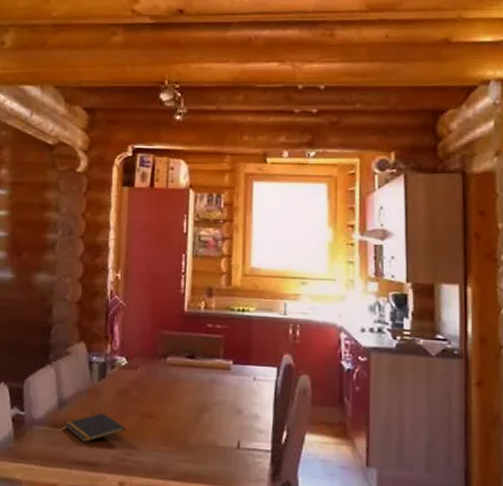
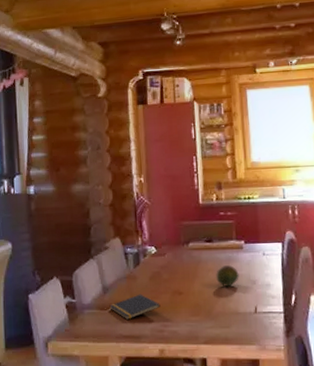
fruit: none [195,388,223,415] -> present [216,265,239,288]

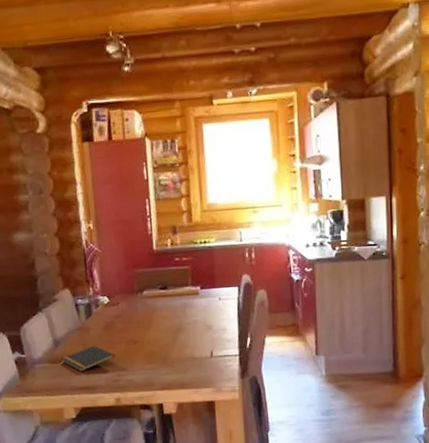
fruit: present [216,265,239,288] -> none [171,312,195,334]

